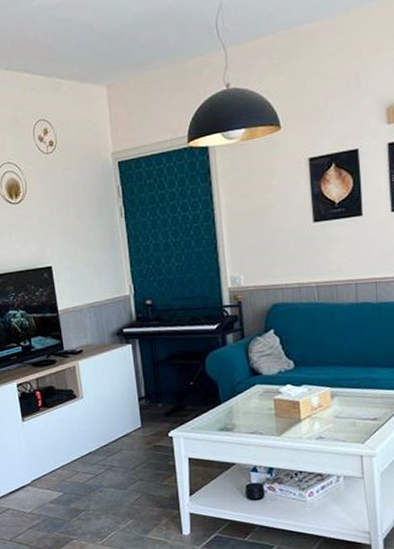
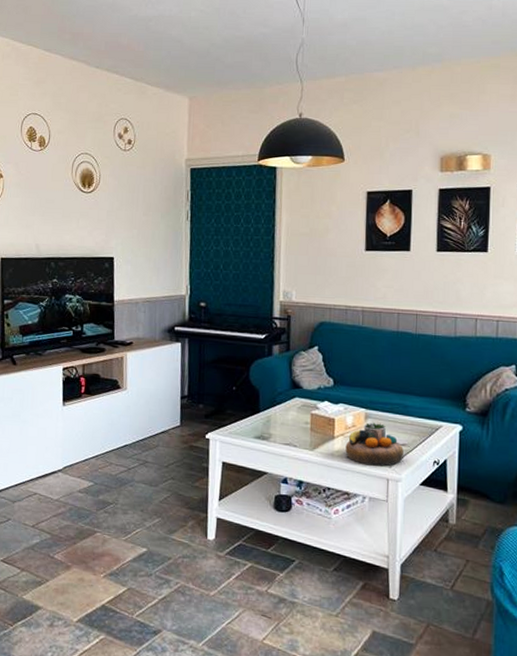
decorative bowl: none [313,400,376,444] -> present [345,422,404,466]

